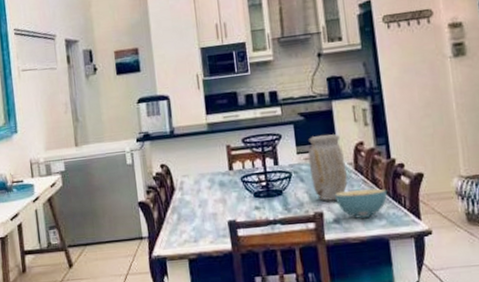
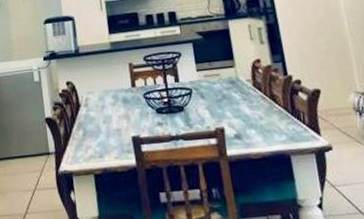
vase: present [308,134,348,201] -> none [207,52,247,117]
cereal bowl: present [335,188,388,219] -> none [235,104,286,134]

